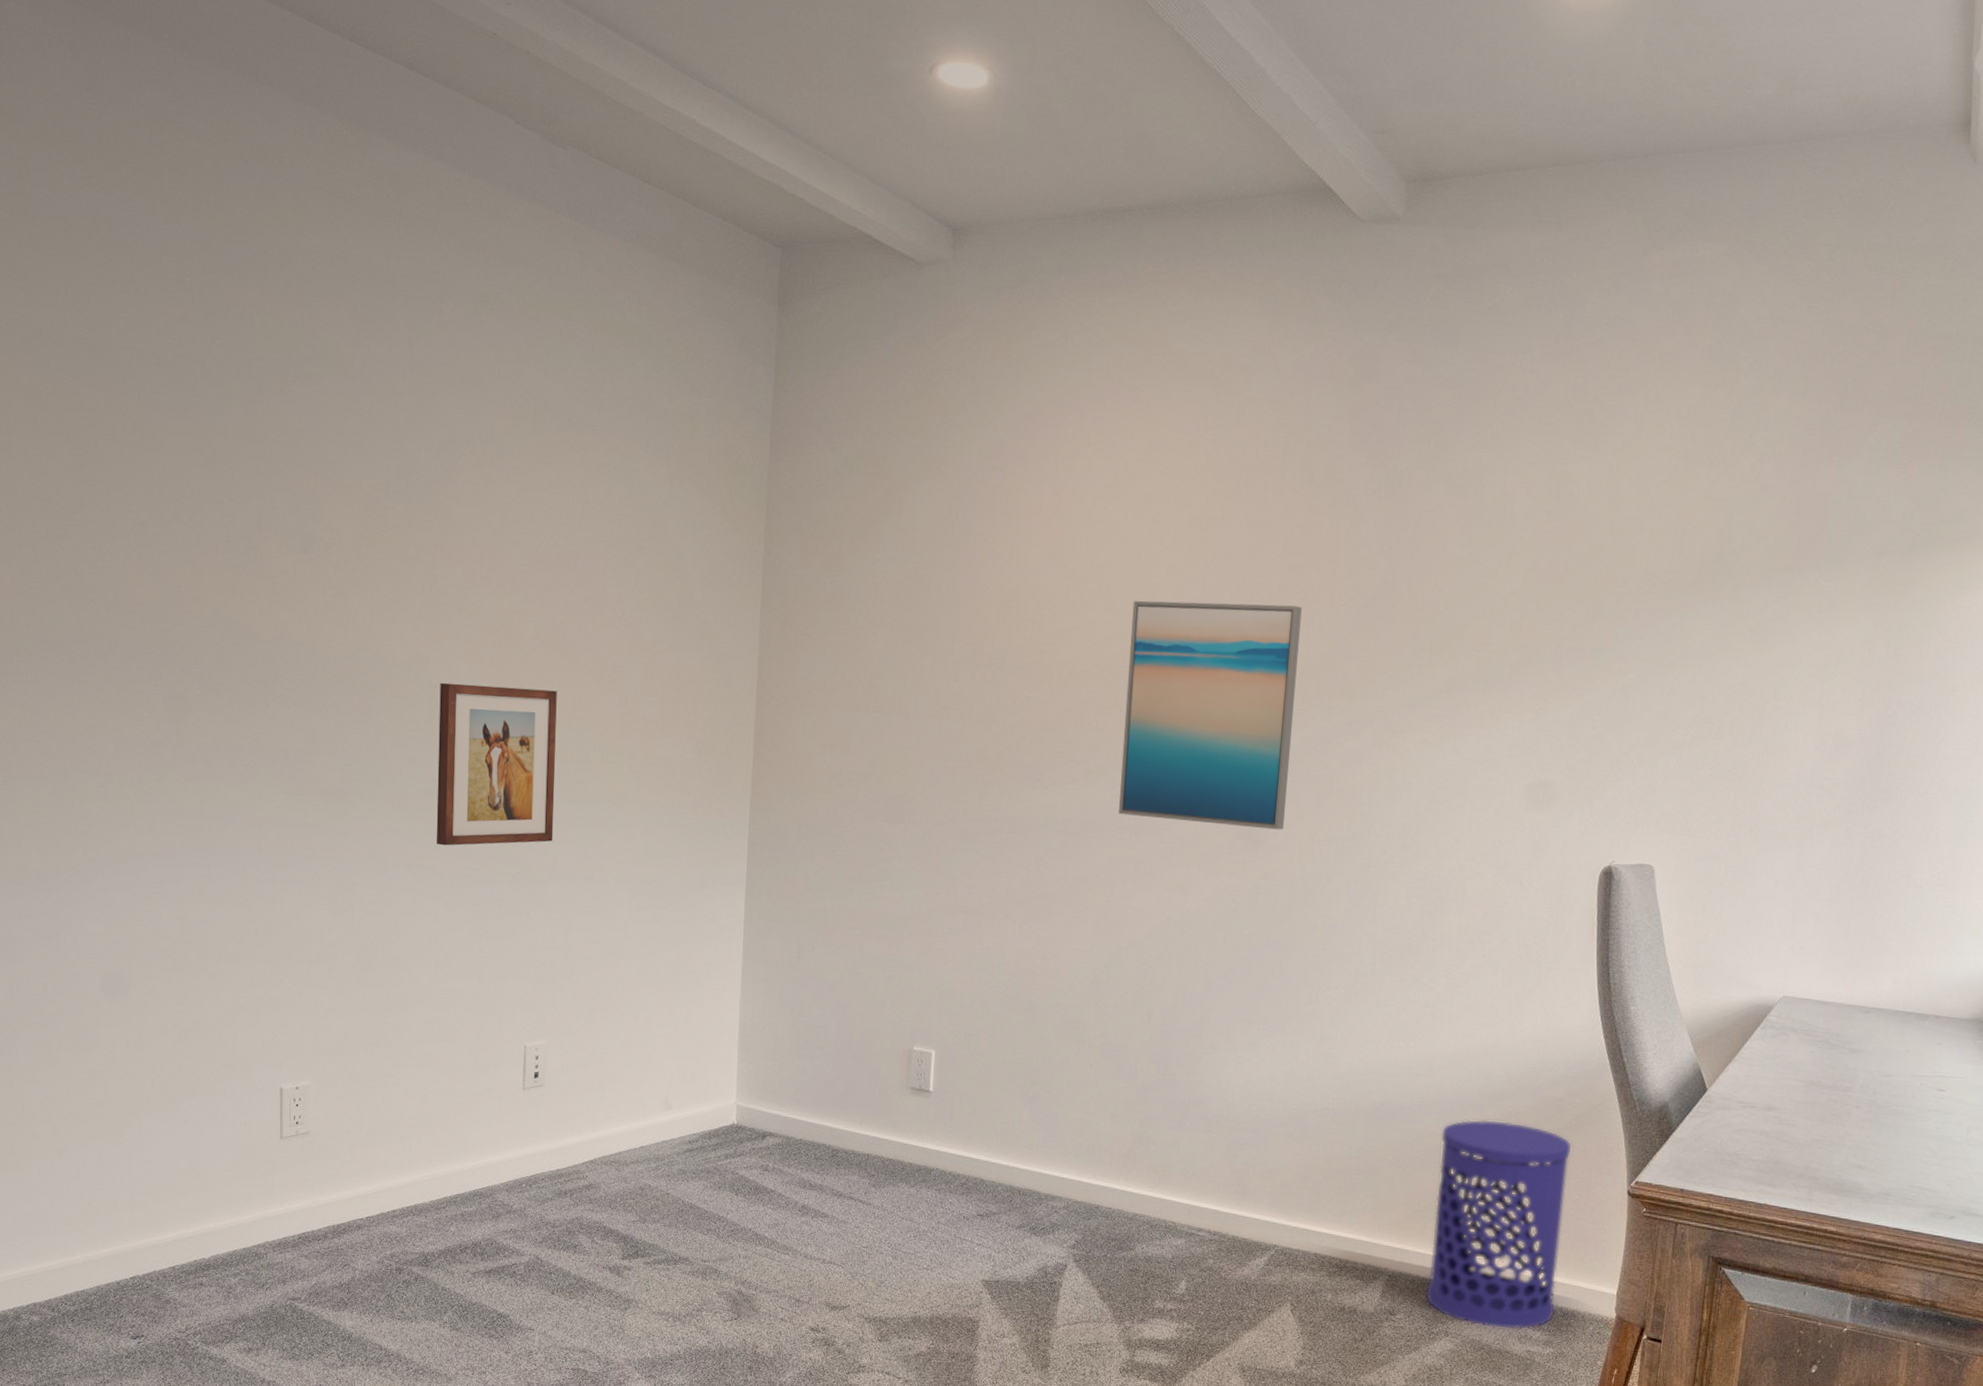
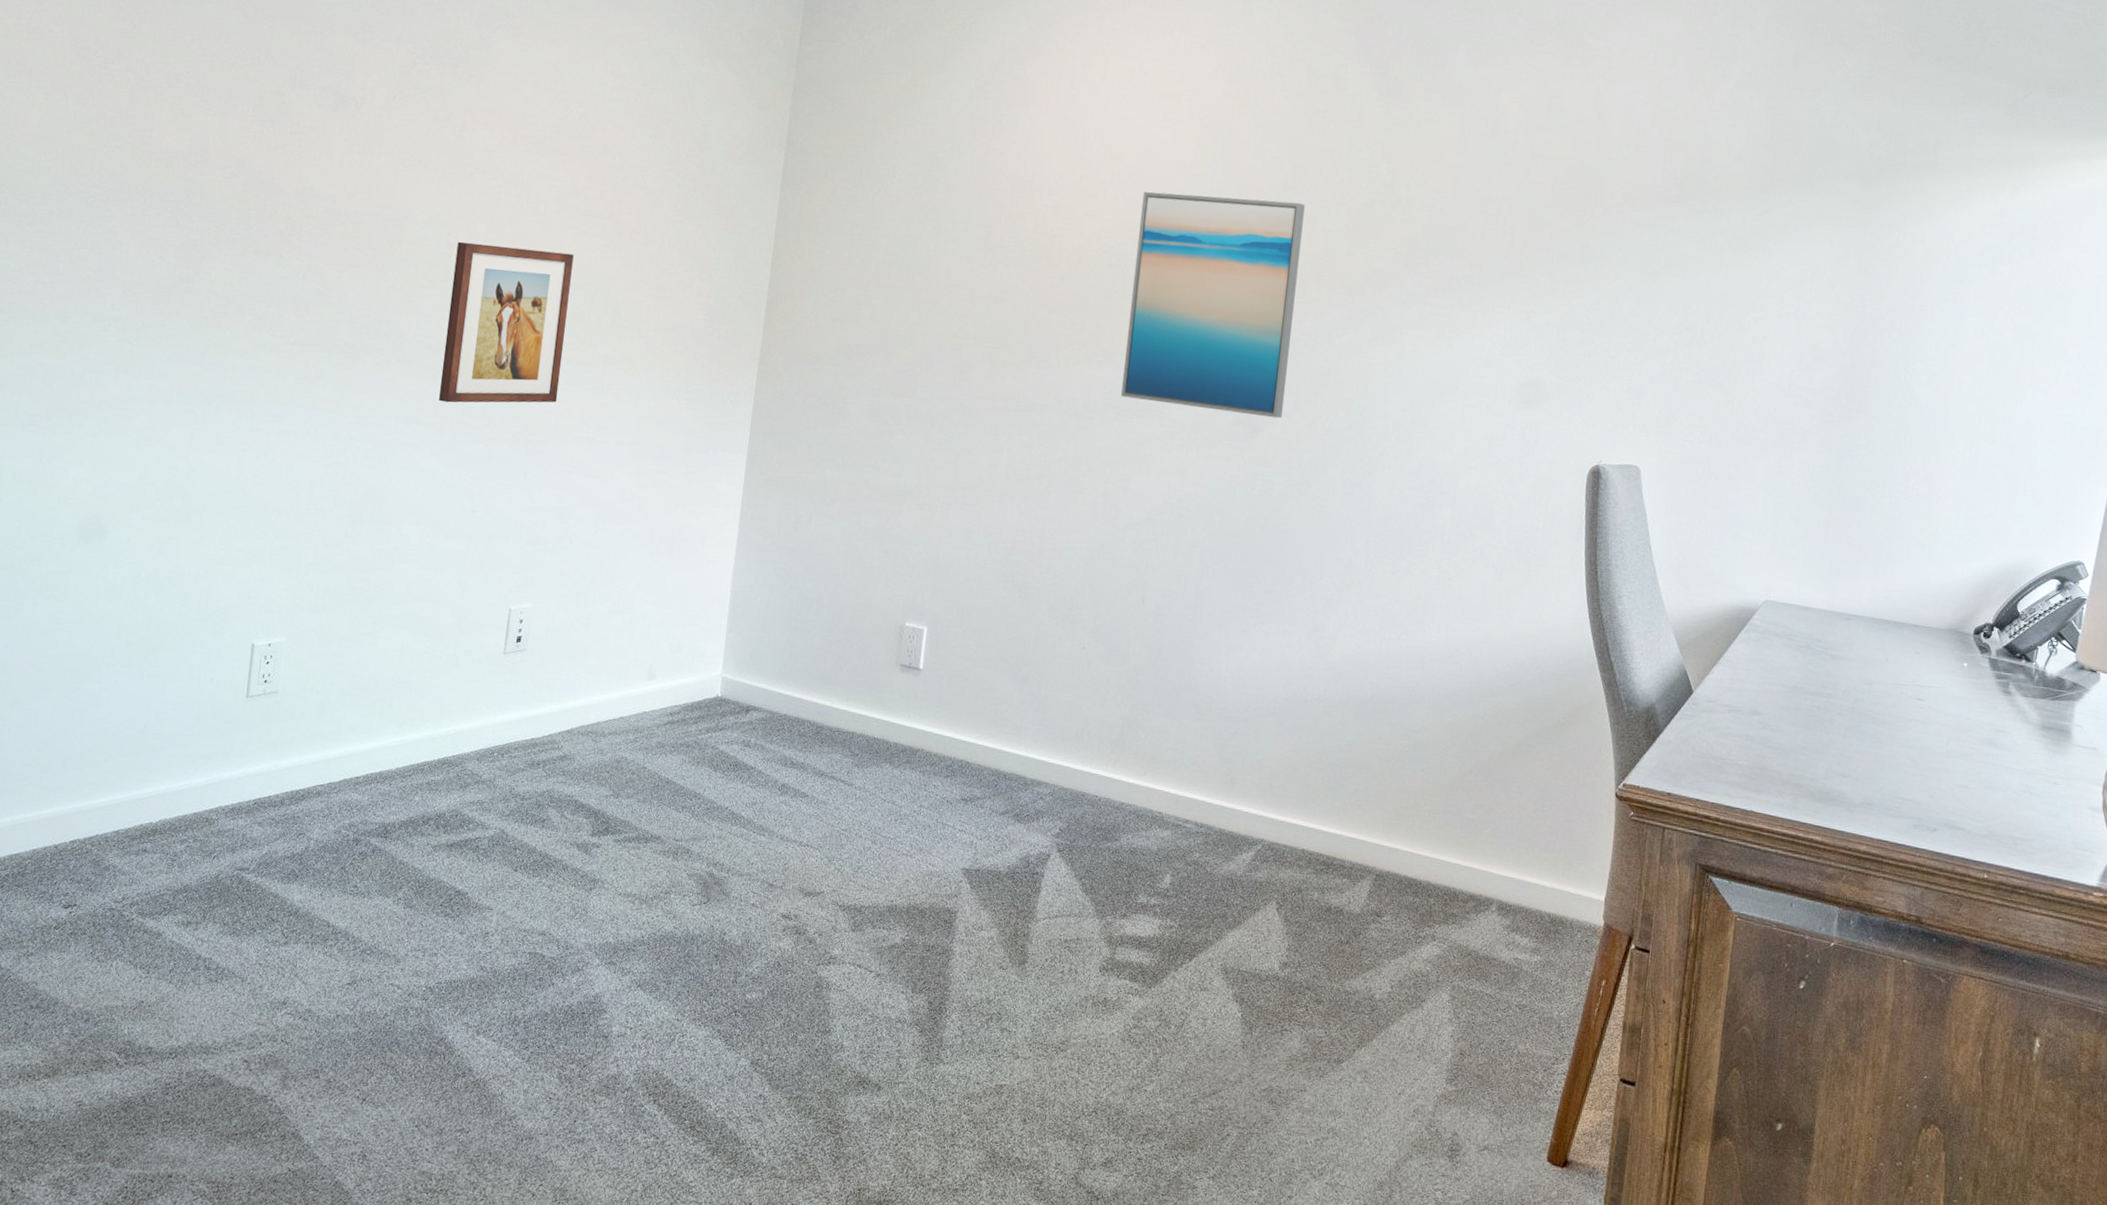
waste bin: present [1425,1119,1572,1330] -> none [1412,715,1561,936]

